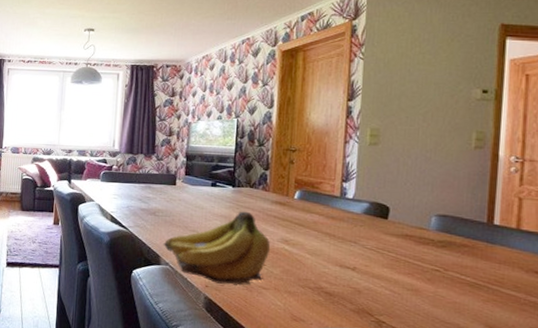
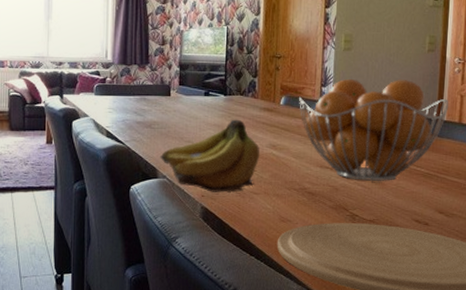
fruit basket: none [315,174,503,288] -> present [298,78,449,181]

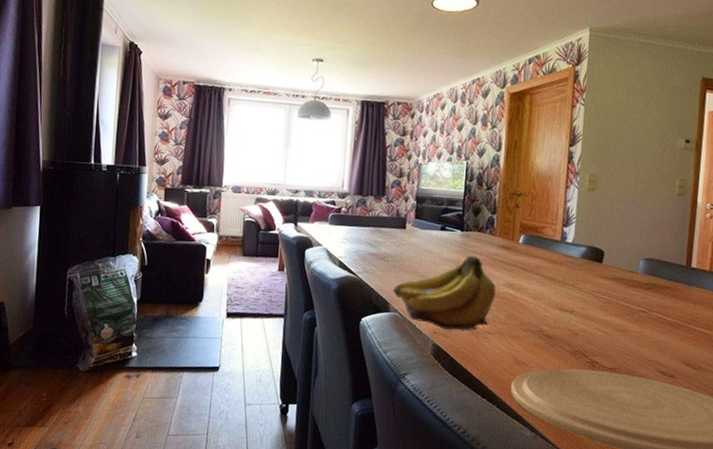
fruit basket: present [298,78,449,181] -> none [538,219,699,329]

